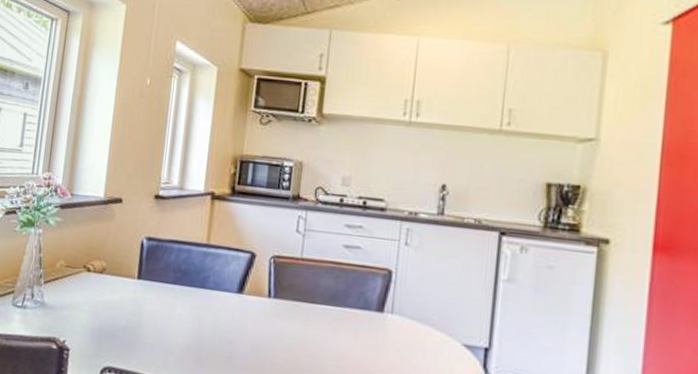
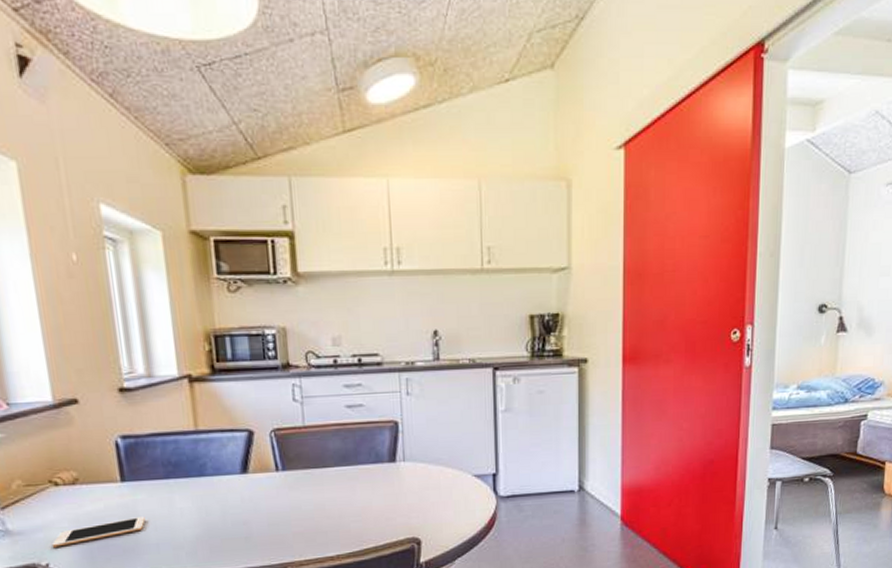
cell phone: none [71,313,149,329] -> present [51,517,145,548]

